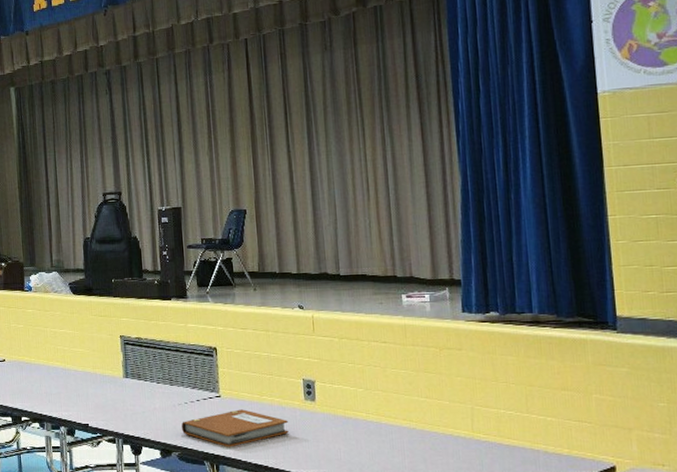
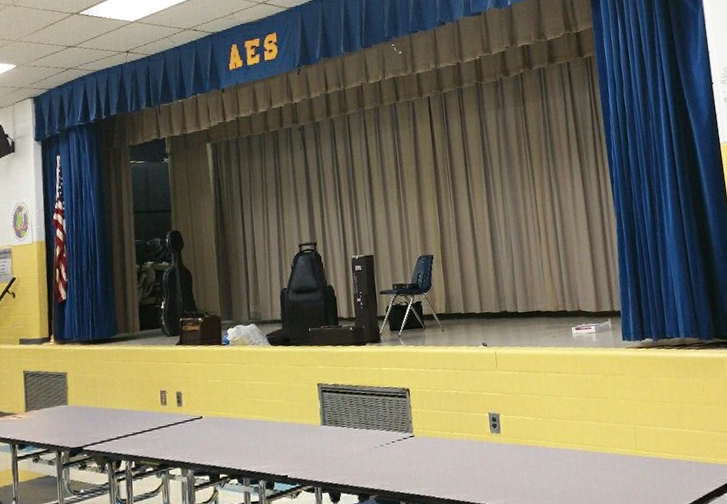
notebook: present [182,409,289,447] -> none [378,447,478,486]

